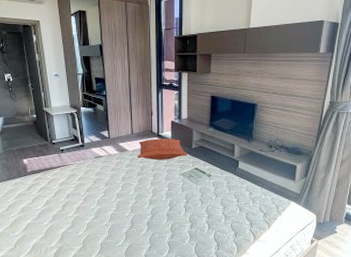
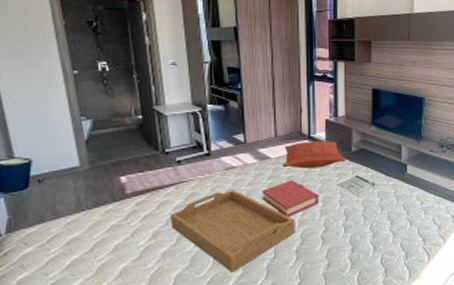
serving tray: none [57,173,147,234] -> present [170,190,295,273]
hardback book: none [121,168,166,197] -> present [261,180,320,217]

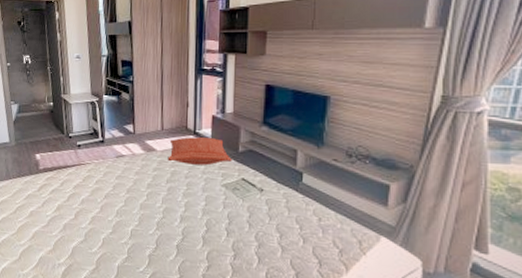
serving tray: present [170,190,295,273] -> none [71,177,177,254]
hardback book: present [261,180,320,217] -> none [147,174,203,211]

